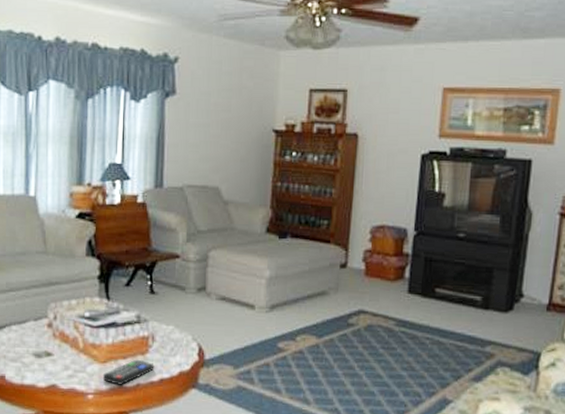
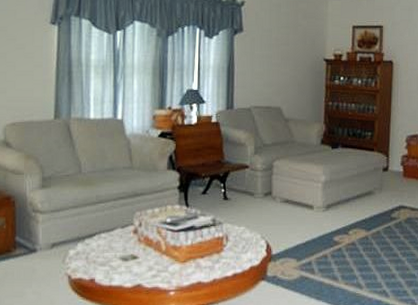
remote control: present [102,359,155,386] -> none [183,257,229,282]

